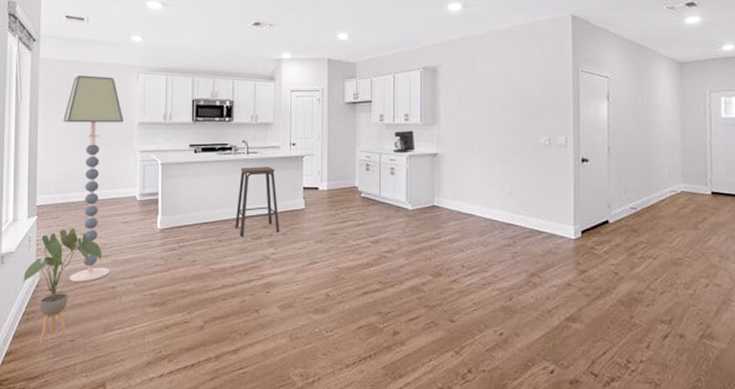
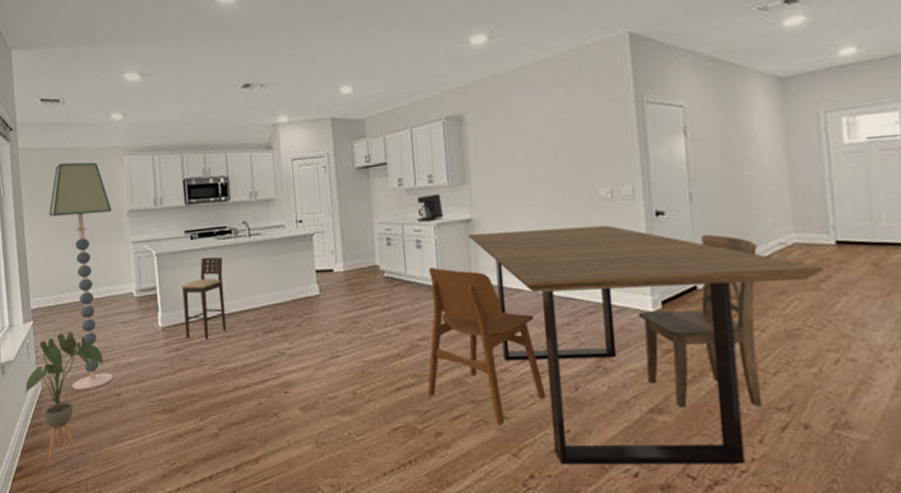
bar stool: none [181,169,222,243] -> present [181,257,227,341]
bar stool: present [235,167,280,237] -> none [242,249,294,331]
dining chair: none [389,191,486,326] -> present [427,267,546,424]
dining table: none [434,166,701,365] -> present [468,225,823,465]
dining chair: none [563,179,655,318] -> present [638,234,763,407]

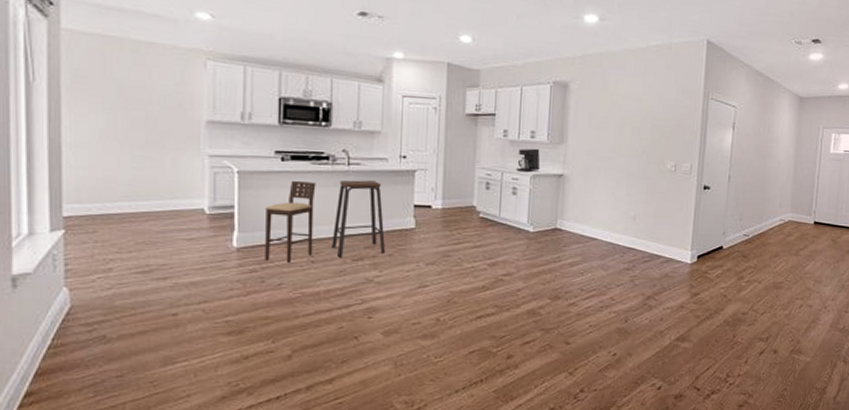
house plant: present [25,331,104,458] -> none [45,244,159,382]
floor lamp: present [49,162,114,390] -> none [99,55,187,309]
bar stool: none [242,249,294,331] -> present [331,180,386,258]
dining chair: present [427,267,546,424] -> none [504,212,603,349]
dining table: present [468,225,823,465] -> none [558,188,804,381]
dining chair: present [638,234,763,407] -> none [678,207,766,337]

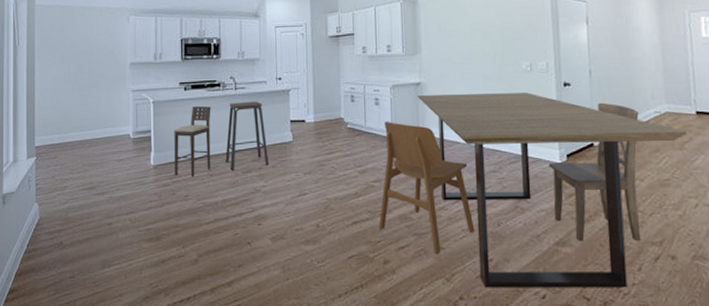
dining chair: none [504,212,603,349] -> present [378,121,475,254]
coffee maker: present [517,148,540,172] -> none [377,61,399,83]
dining table: none [558,188,804,381] -> present [417,93,687,288]
dining chair: none [678,207,766,337] -> present [548,102,641,241]

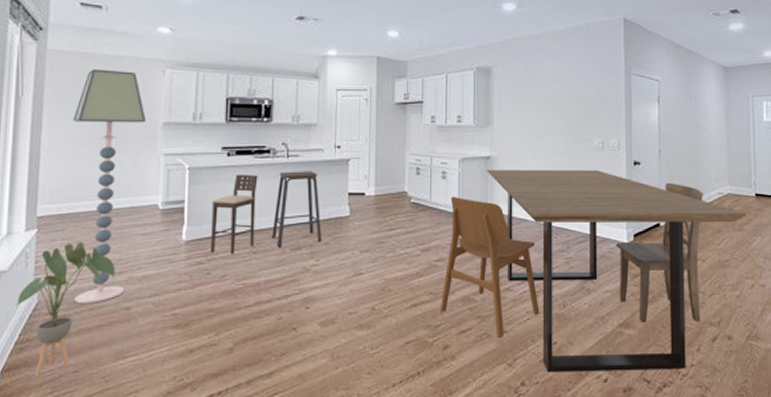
house plant: none [23,166,99,281] -> present [15,241,116,377]
floor lamp: none [59,19,117,220] -> present [73,69,147,304]

